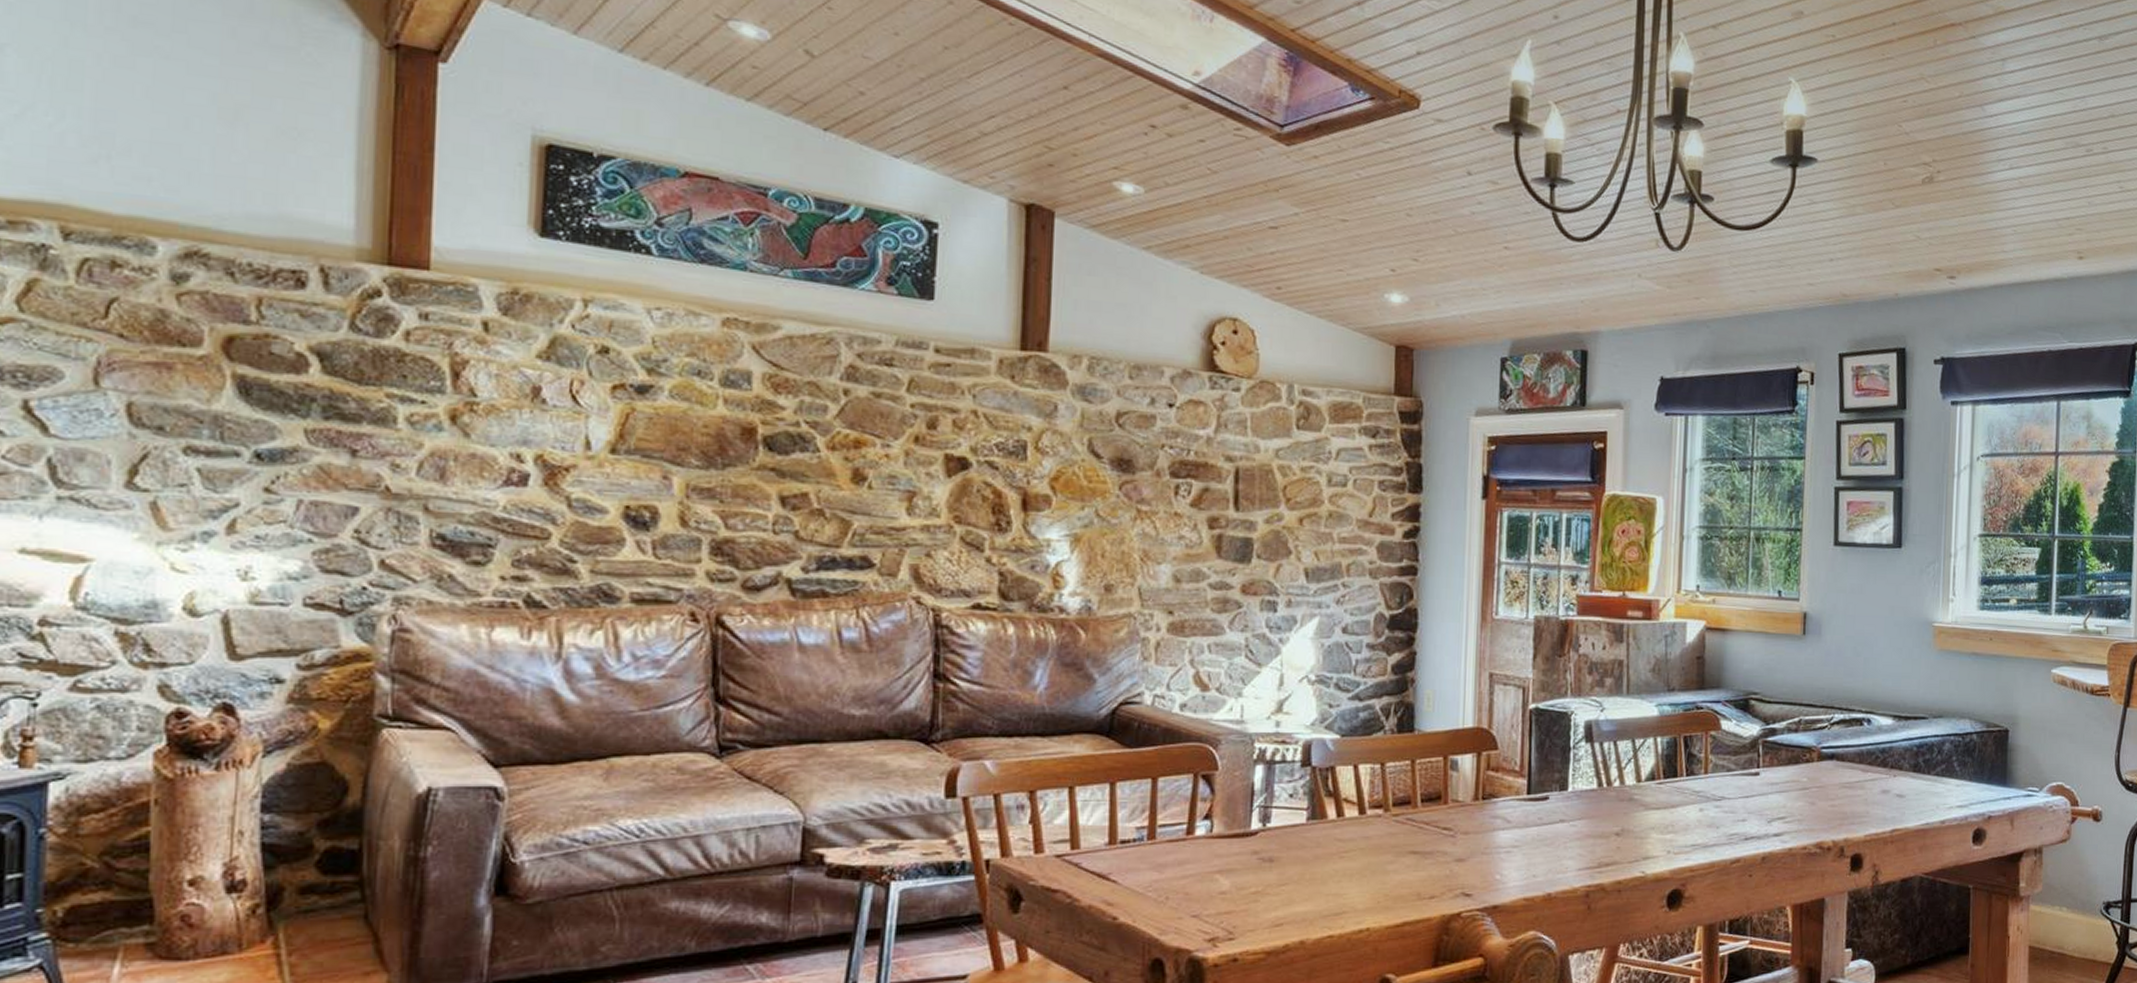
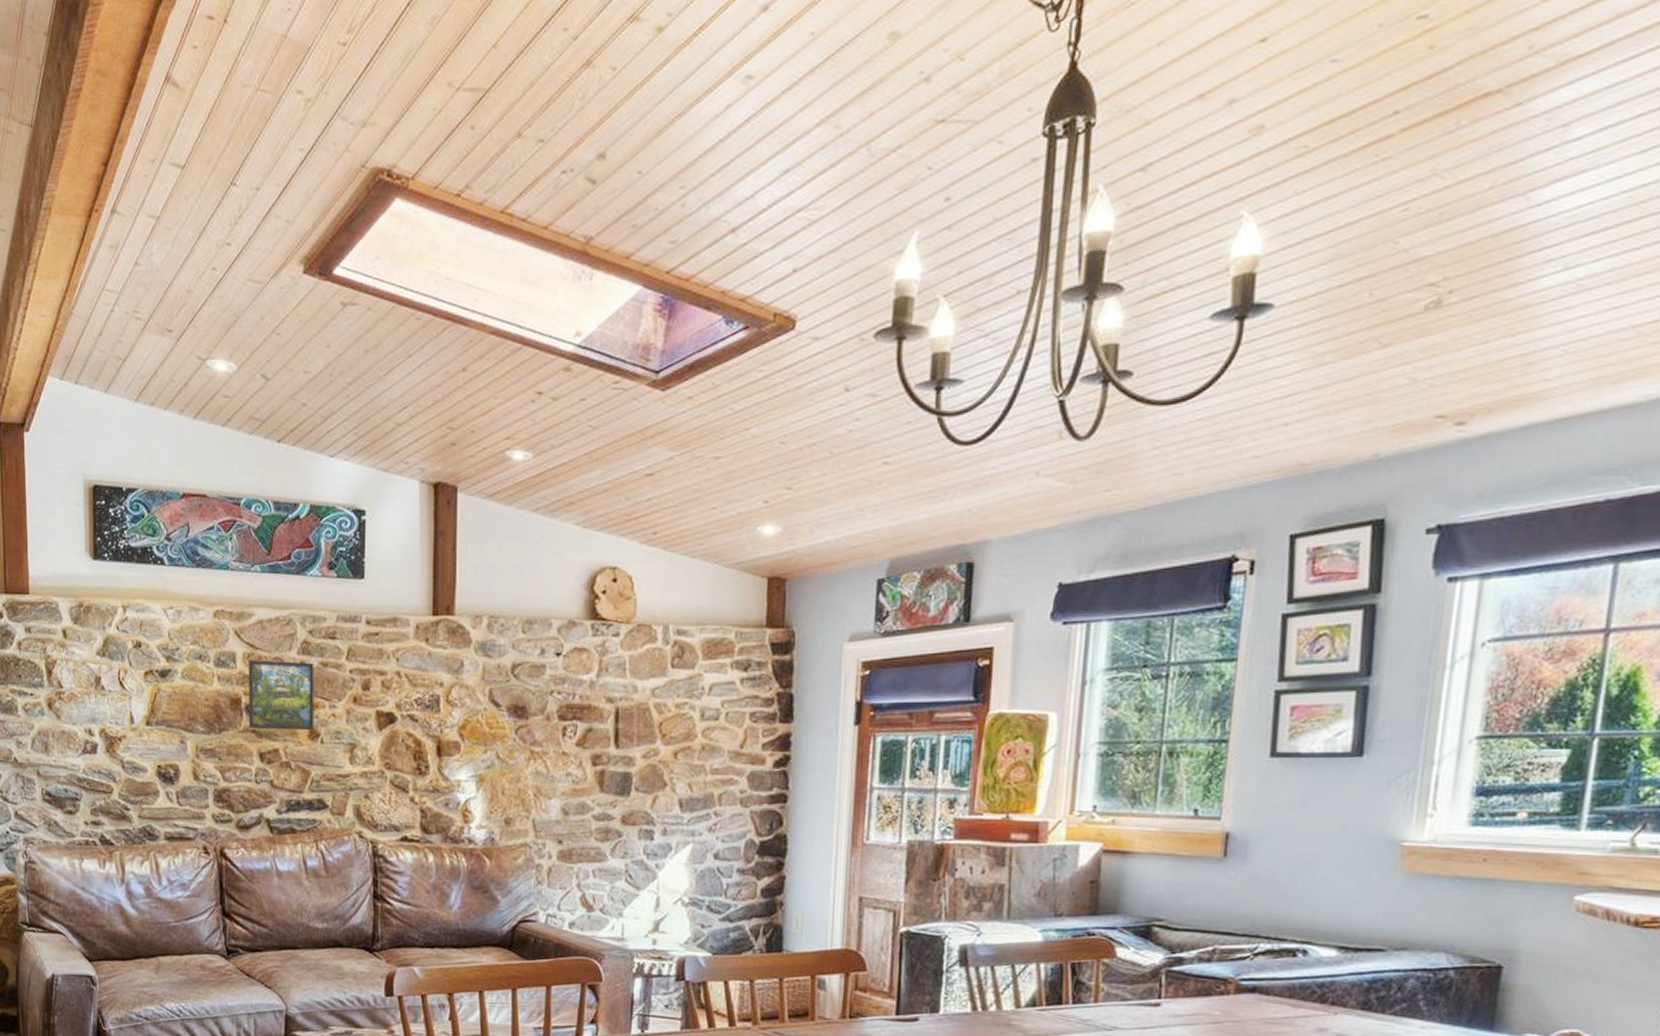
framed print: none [766,382,862,473] -> present [248,660,314,731]

